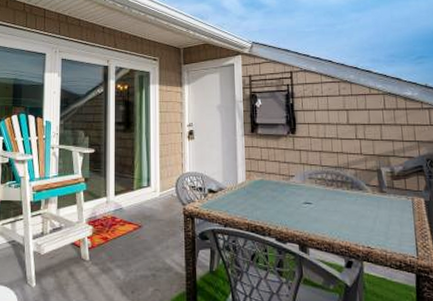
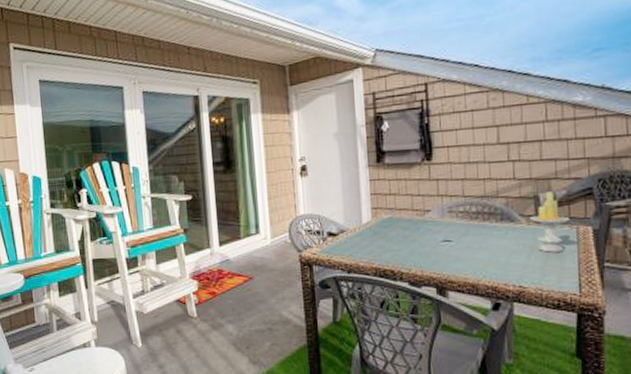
candle: none [373,167,407,219] -> present [529,191,571,252]

